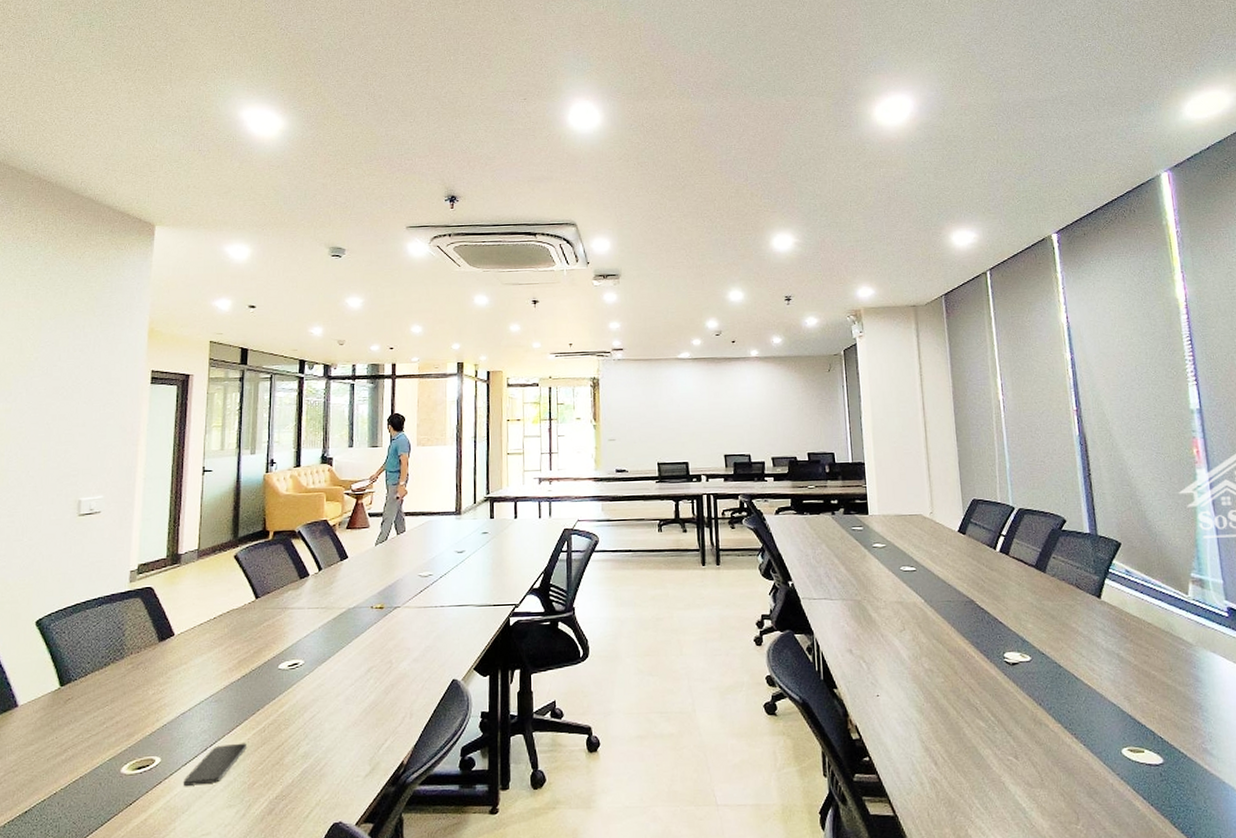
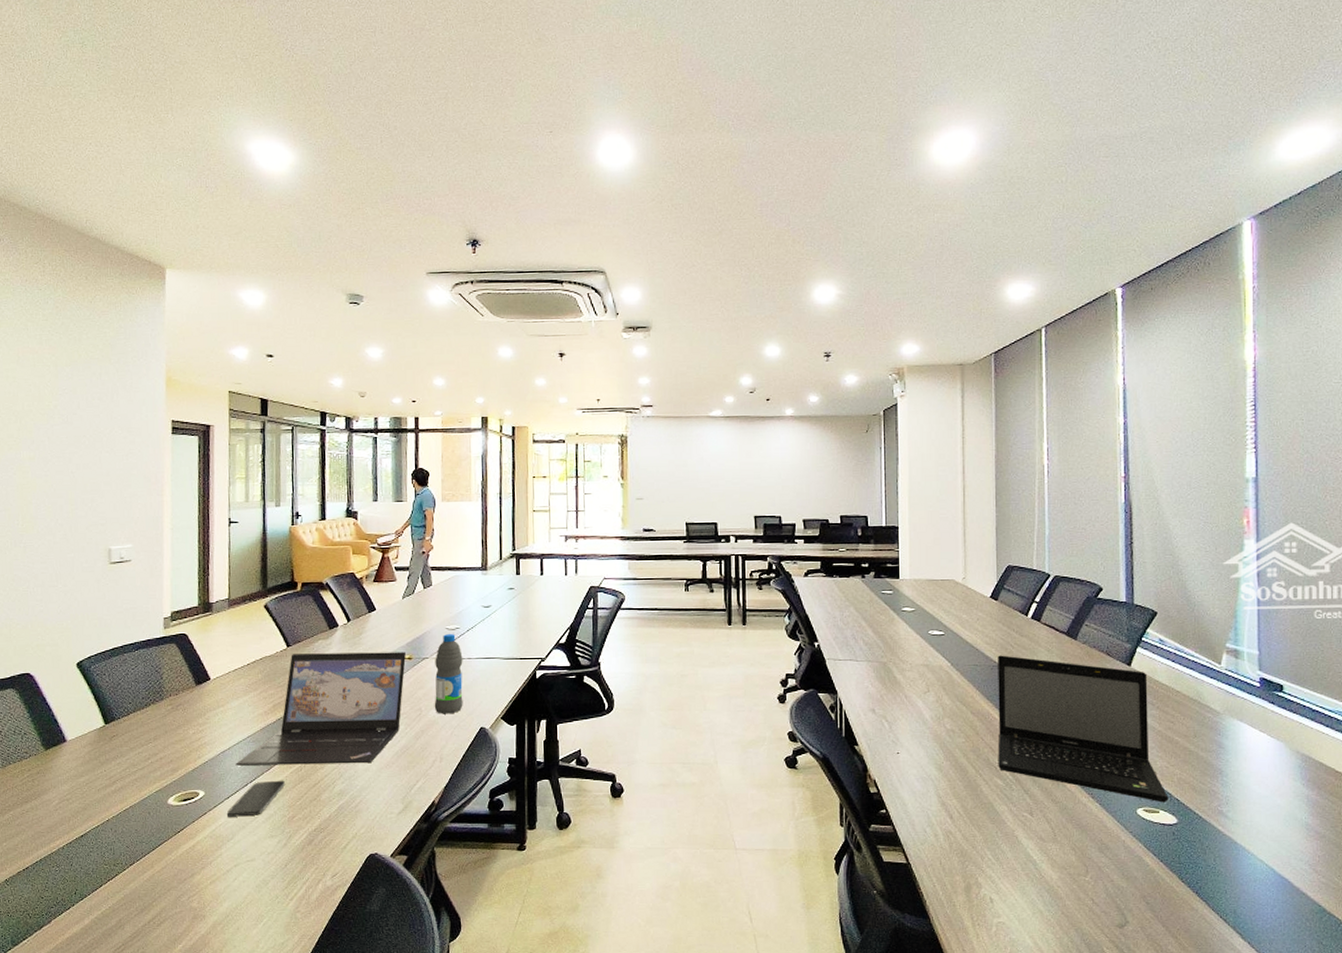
laptop: none [195,601,377,728] -> present [235,652,406,766]
water bottle: none [405,581,435,667] -> present [434,634,463,714]
laptop: none [970,590,1152,742] -> present [998,655,1169,803]

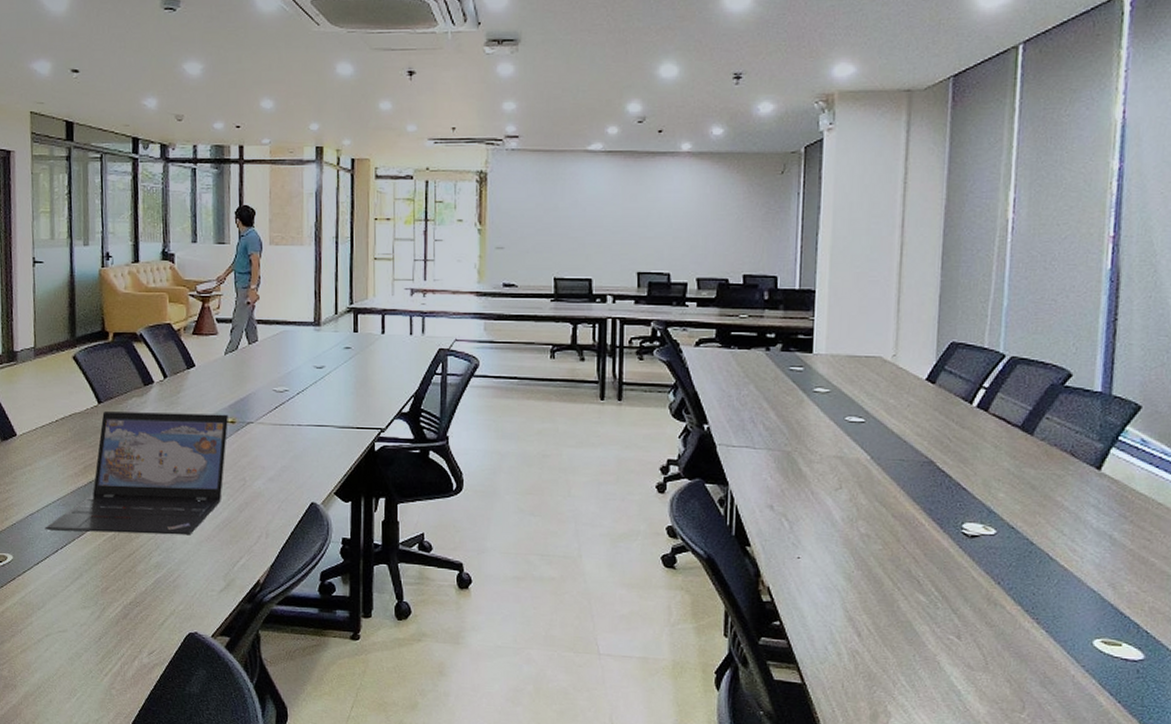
smartphone: present [226,780,285,817] -> none [36,548,98,585]
water bottle: present [434,634,463,714] -> none [259,397,292,486]
laptop: present [998,655,1169,803] -> none [921,449,1136,635]

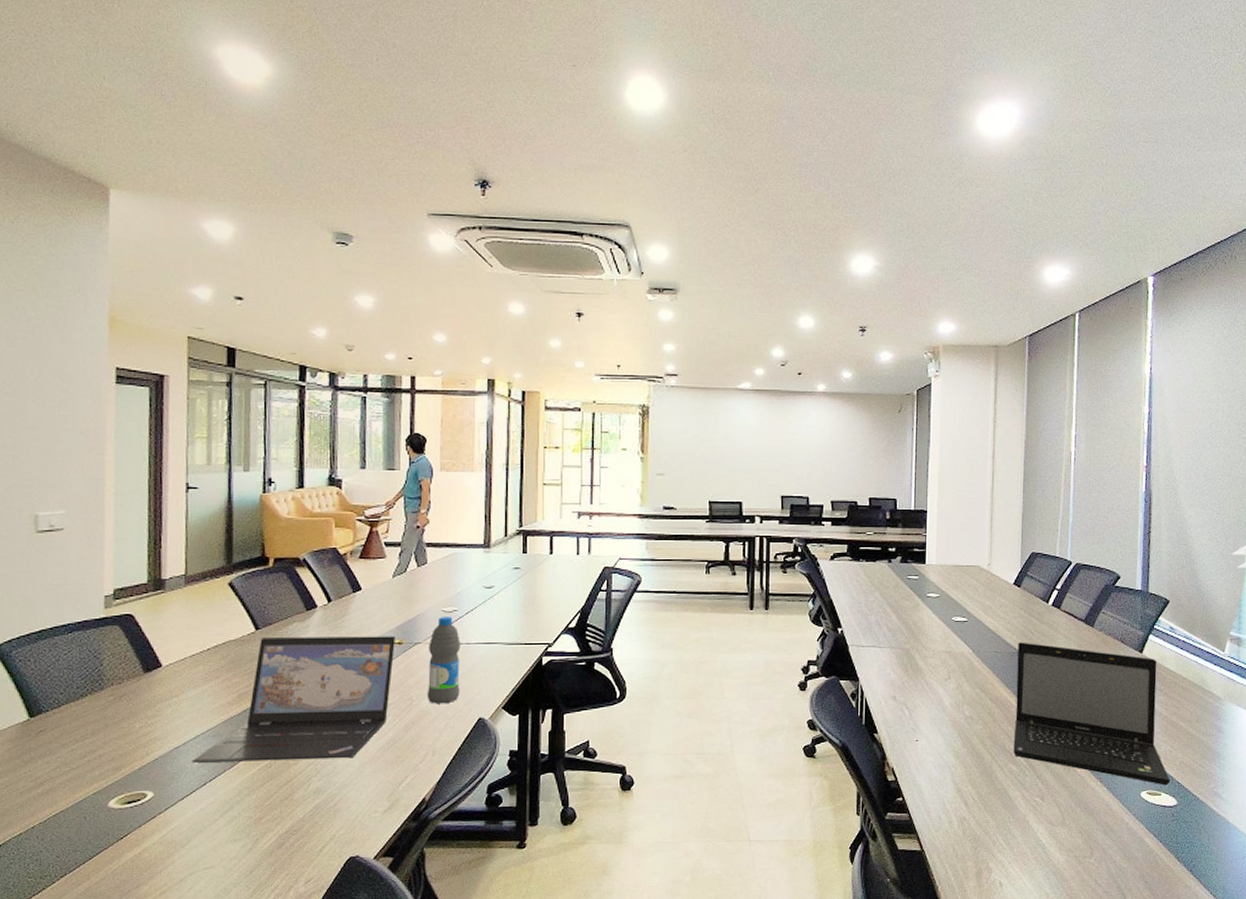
water bottle: none [259,397,292,486] -> present [427,617,461,704]
laptop: none [921,449,1136,635] -> present [1013,642,1170,786]

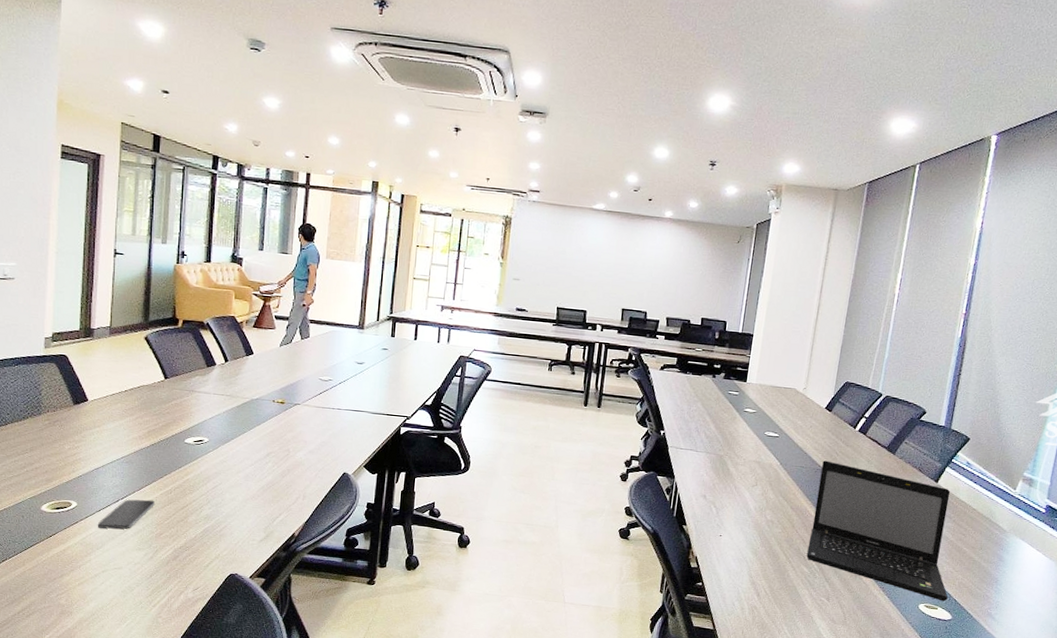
smartphone: none [180,778,251,820] -> present [97,499,155,529]
laptop: present [191,636,395,763] -> none [108,386,279,493]
water bottle: present [427,617,461,704] -> none [301,384,333,458]

